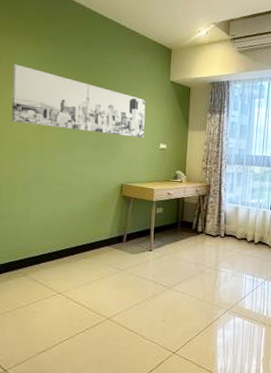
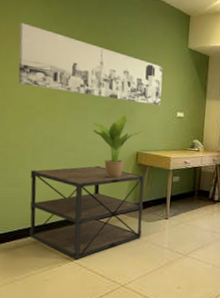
shelving unit: none [20,198,129,292] -> present [29,165,145,259]
potted plant: none [78,148,128,211] -> present [91,115,143,178]

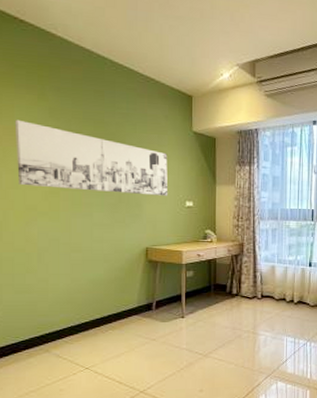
shelving unit: present [29,165,145,259] -> none [37,265,158,366]
potted plant: present [91,115,143,178] -> none [96,209,151,277]

